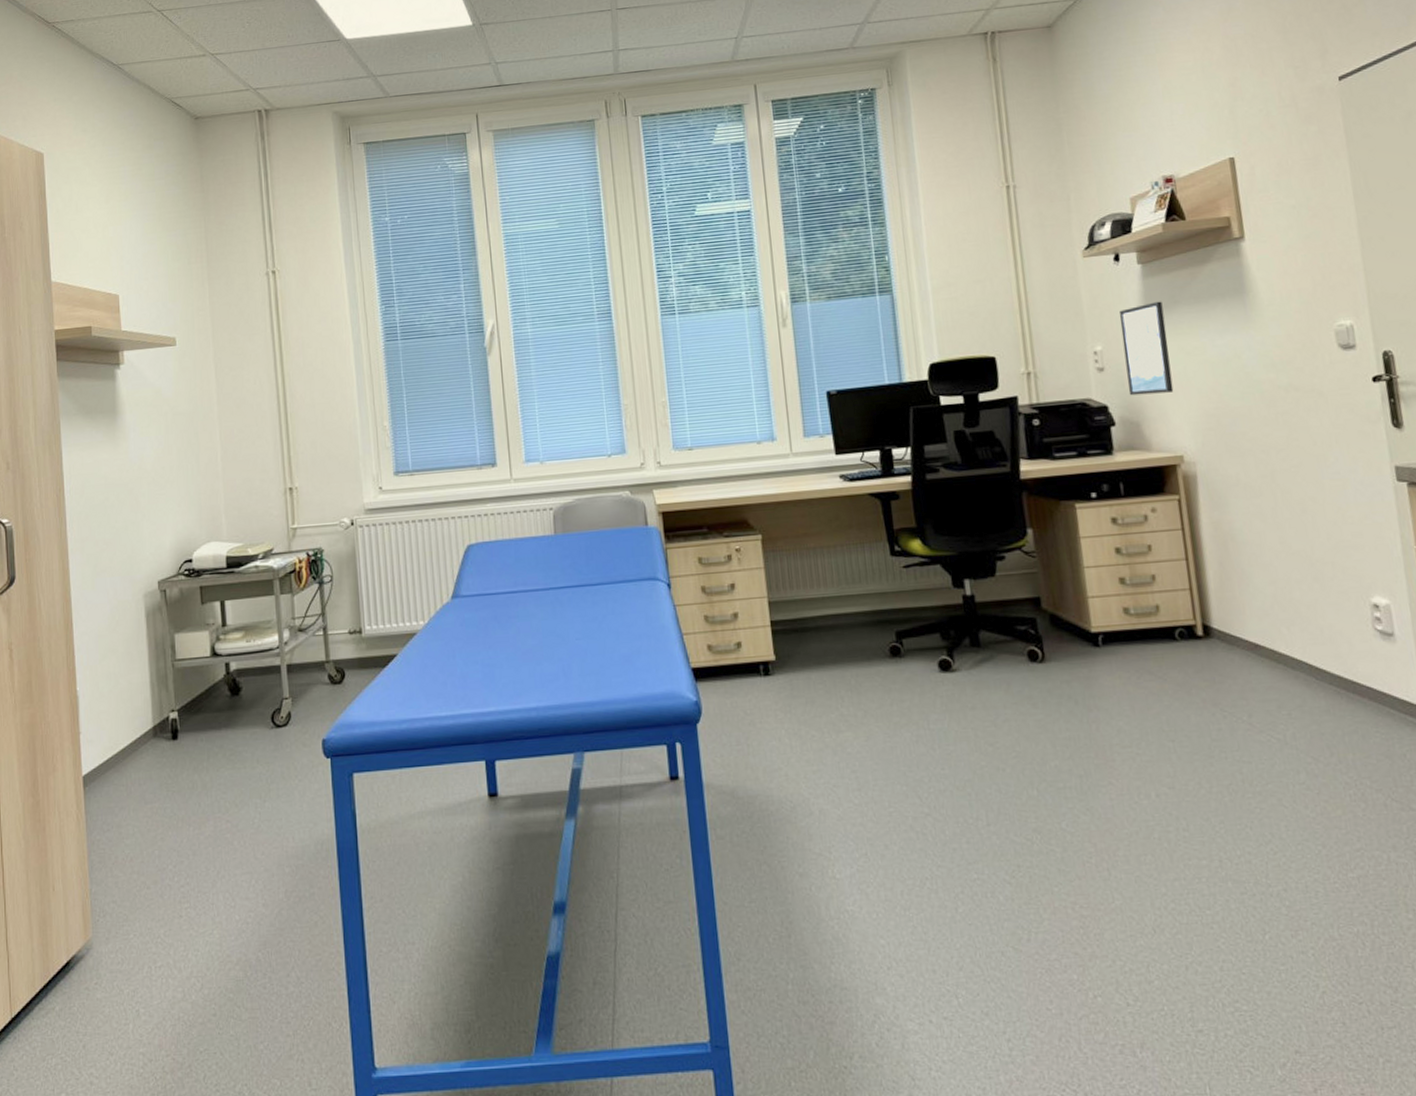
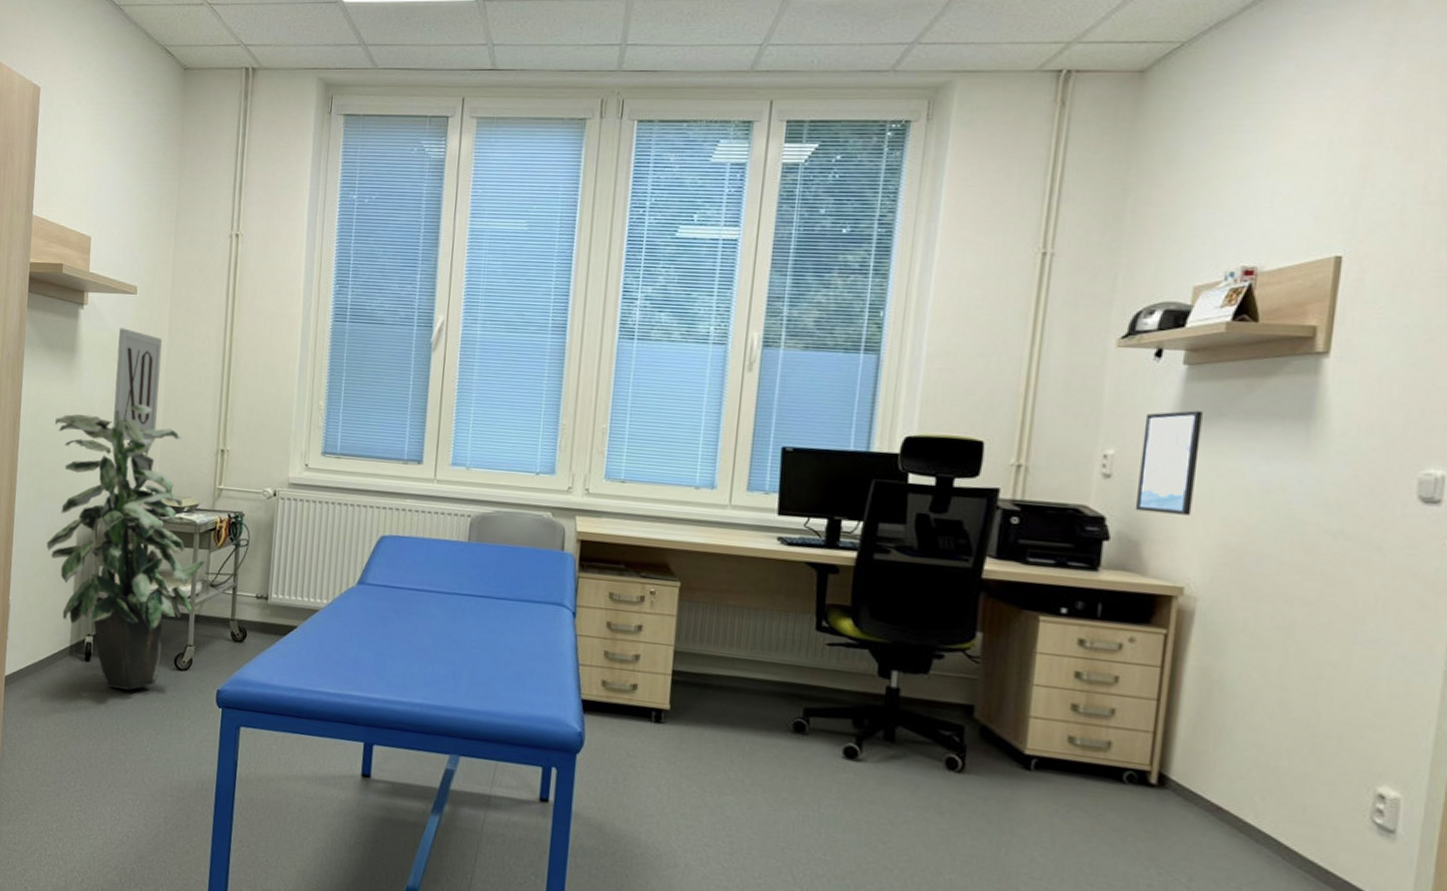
indoor plant: none [104,456,290,763] -> present [46,404,206,691]
wall art: none [162,381,217,496] -> present [113,328,162,441]

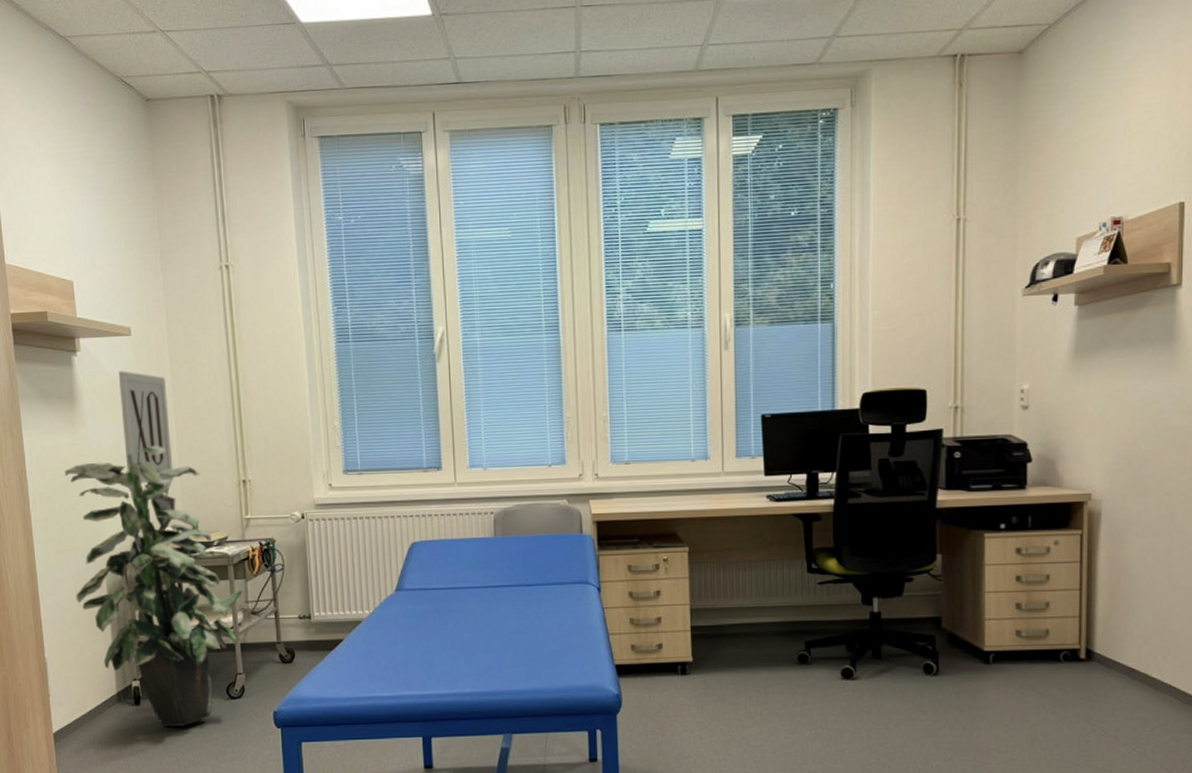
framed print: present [1135,410,1203,516] -> none [1049,343,1093,434]

